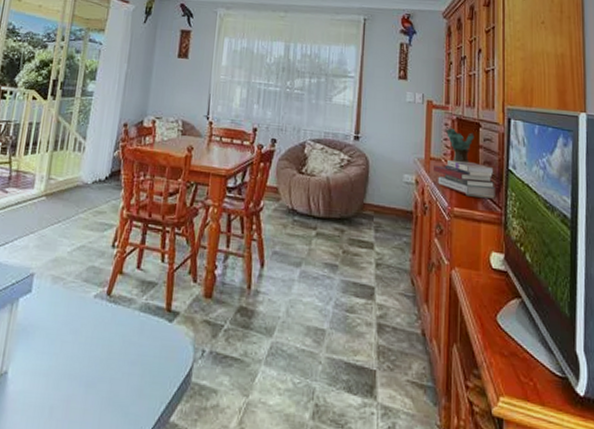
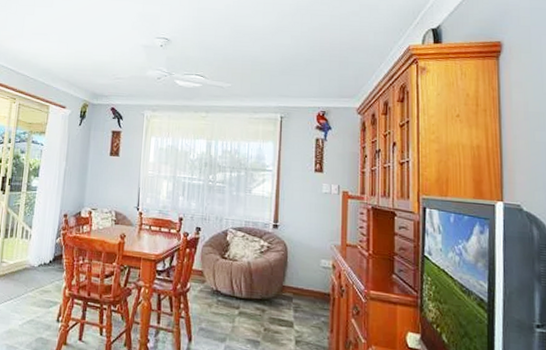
books: present [434,160,497,199] -> none [350,247,412,283]
vase: present [444,124,474,163] -> none [360,213,390,250]

